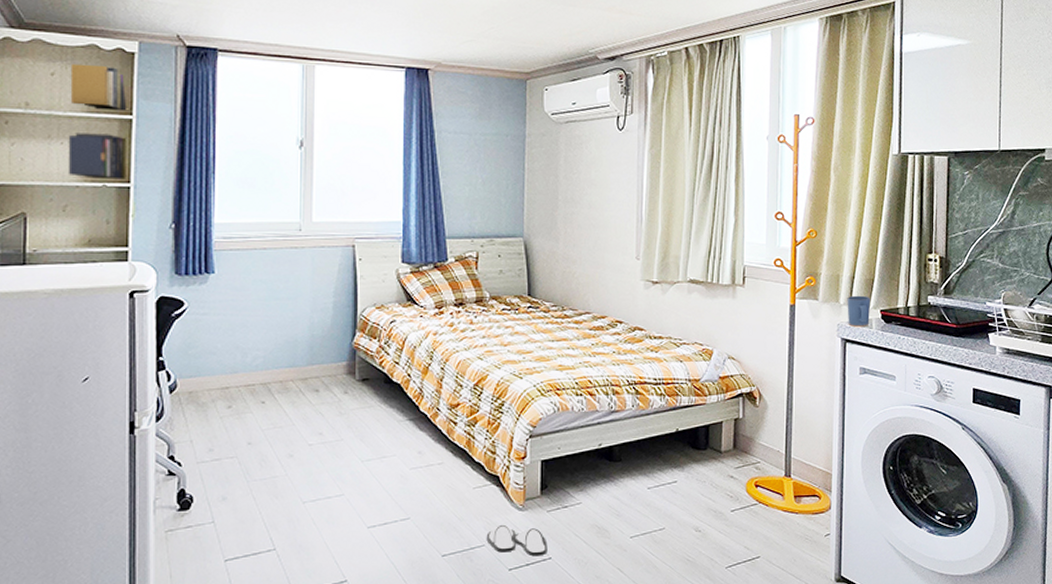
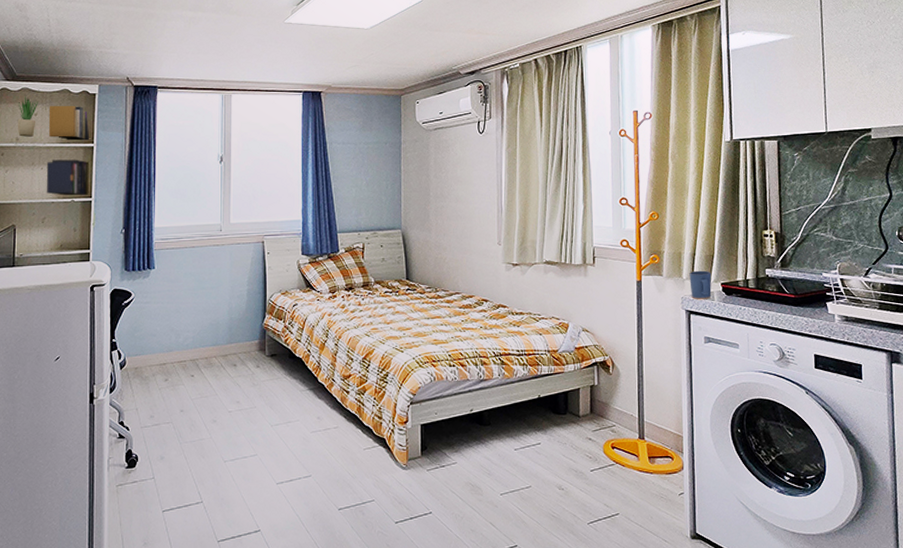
potted plant: none [26,47,55,102] -> present [17,94,38,137]
slippers: present [486,524,548,555] -> none [375,481,428,510]

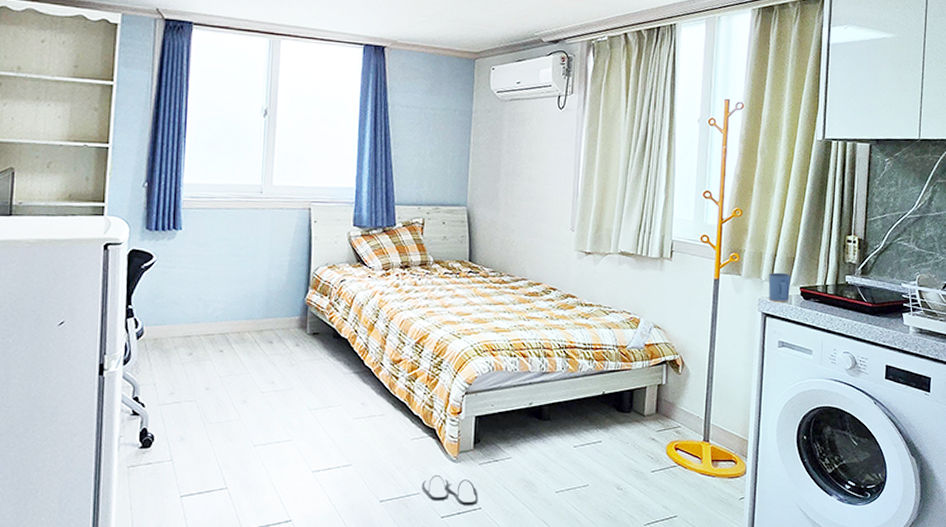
potted plant: present [17,94,38,137] -> none [19,16,46,67]
books: present [46,159,89,196] -> none [54,96,107,140]
books: present [49,105,90,141] -> none [59,32,109,77]
slippers: none [375,481,428,510] -> present [421,474,478,505]

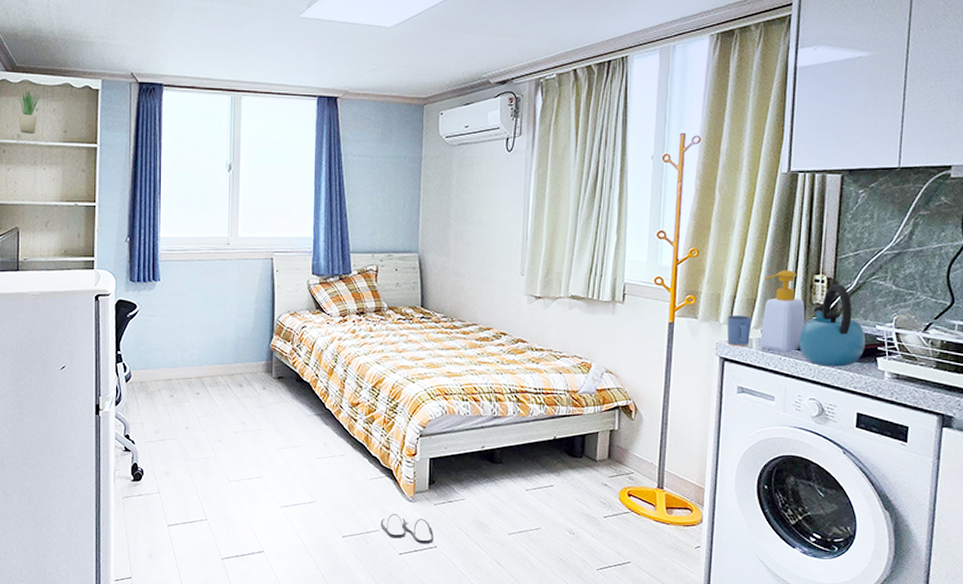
potted plant: none [19,16,46,67] -> present [18,87,39,134]
soap bottle: none [797,230,839,308] -> present [759,270,806,353]
kettle: none [834,244,893,322] -> present [799,284,866,367]

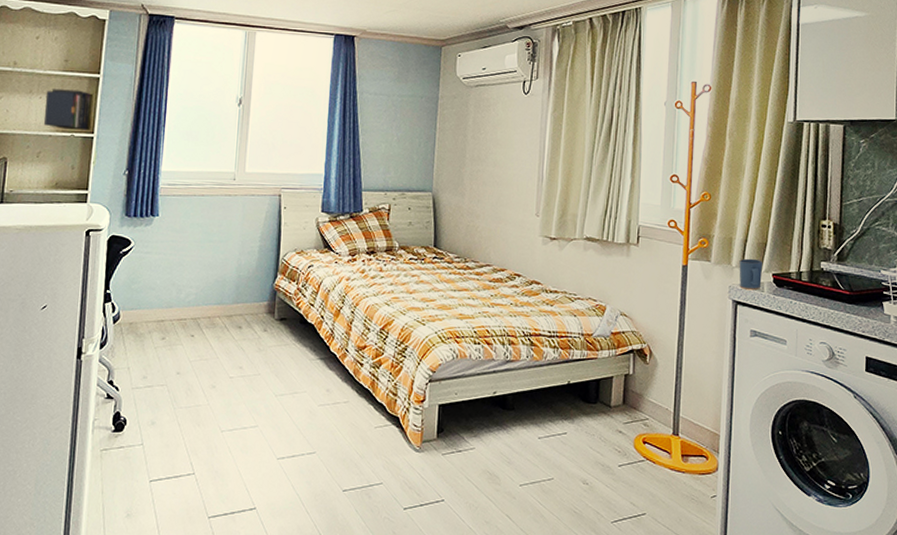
potted plant: present [18,87,39,134] -> none [16,14,41,62]
books: none [49,160,93,199] -> present [44,89,93,130]
slippers: present [380,513,434,543] -> none [384,464,441,497]
soap bottle: present [759,270,806,353] -> none [770,215,814,296]
kettle: present [799,284,866,367] -> none [808,229,872,311]

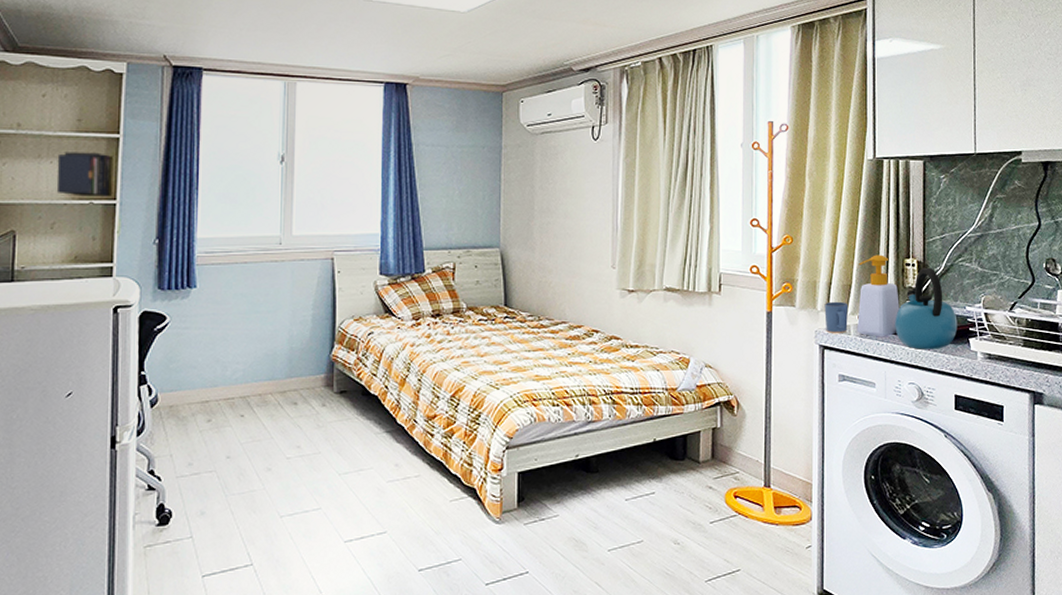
soap bottle: none [770,215,814,296] -> present [856,255,899,338]
kettle: none [808,229,872,311] -> present [895,267,958,350]

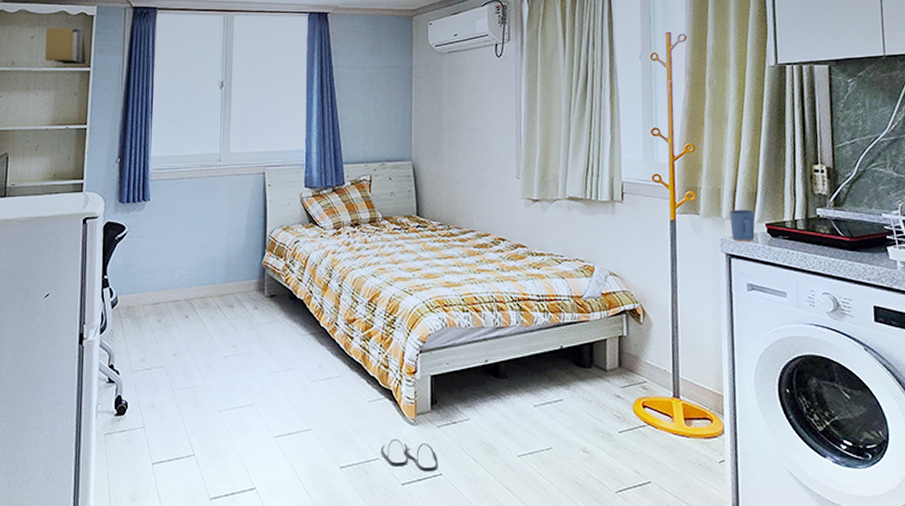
books: present [57,152,114,197] -> none [41,84,85,122]
books: none [61,85,115,130] -> present [45,27,87,65]
slippers: none [463,538,525,570] -> present [381,438,438,471]
soap bottle: present [856,255,899,338] -> none [763,161,809,246]
kettle: present [895,267,958,350] -> none [805,173,874,258]

